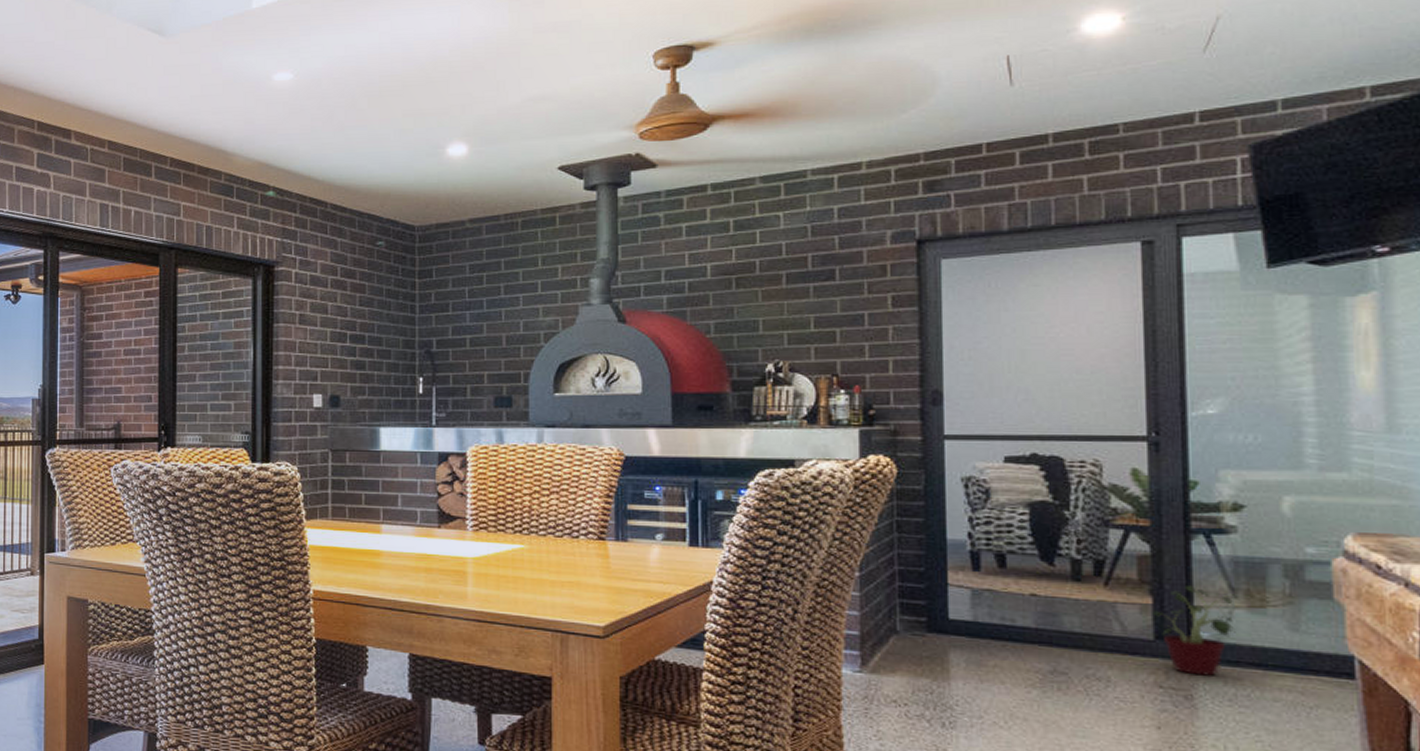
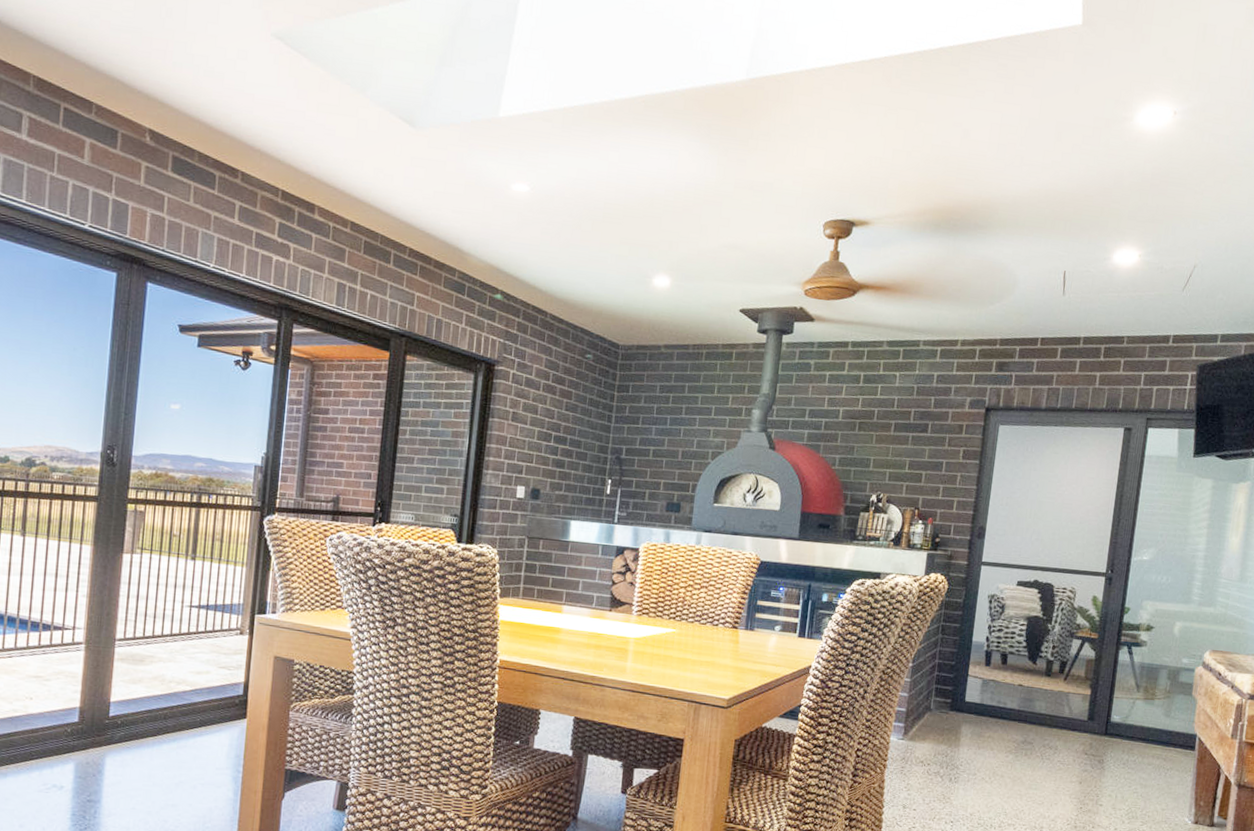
potted plant: present [1152,586,1241,676] -> none [1089,682,1141,747]

